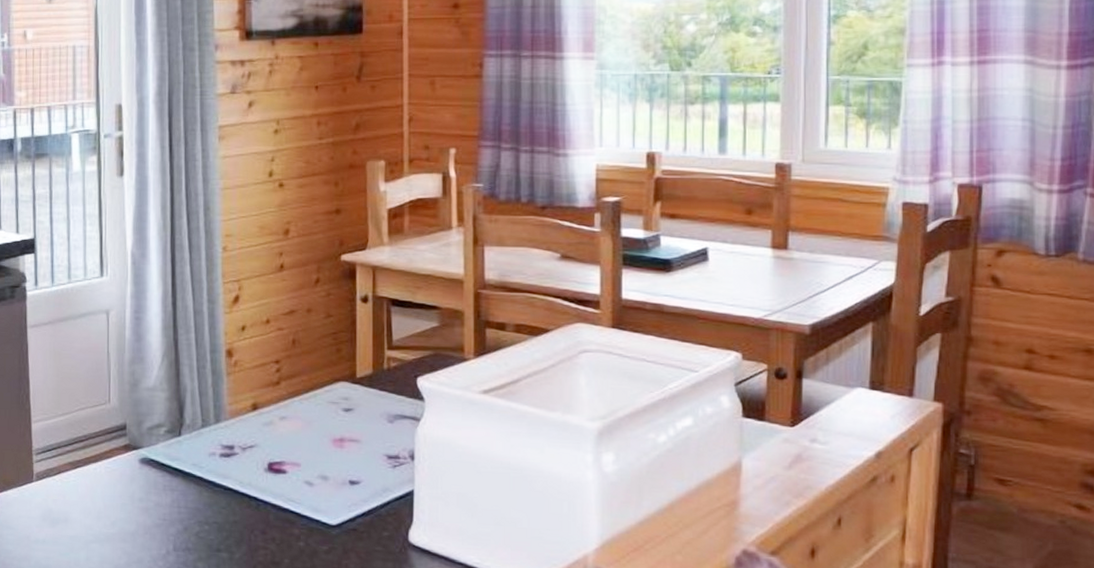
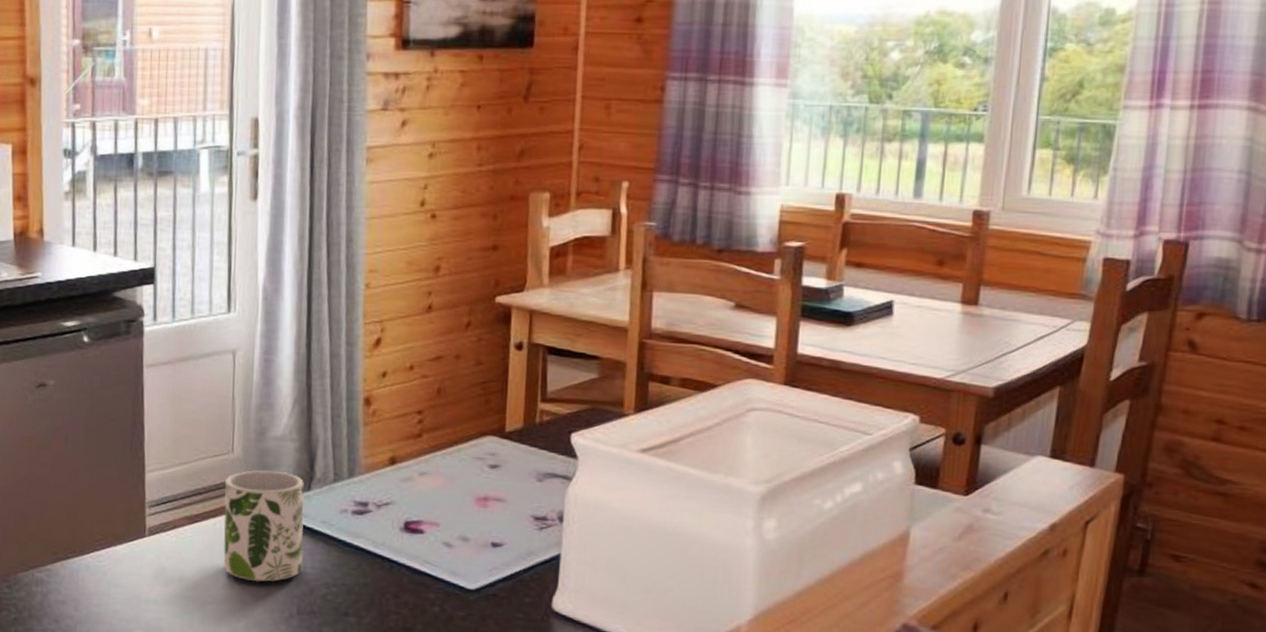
mug: none [103,418,177,521] -> present [223,470,304,582]

